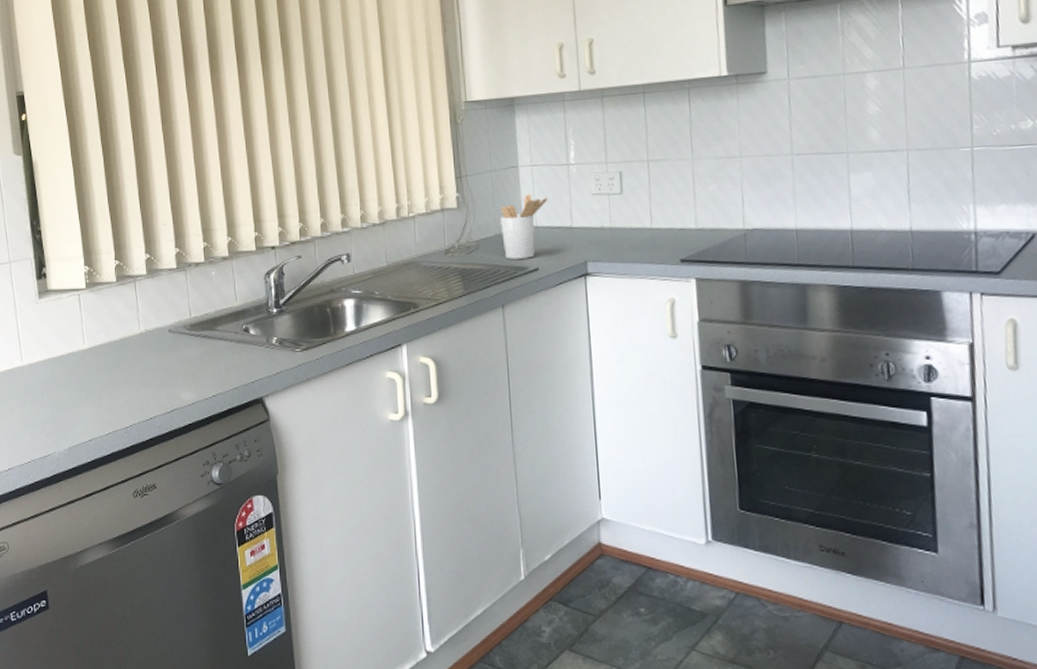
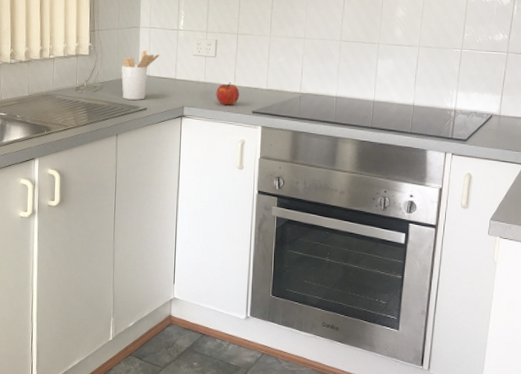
fruit: none [628,225,660,255] -> present [216,82,239,106]

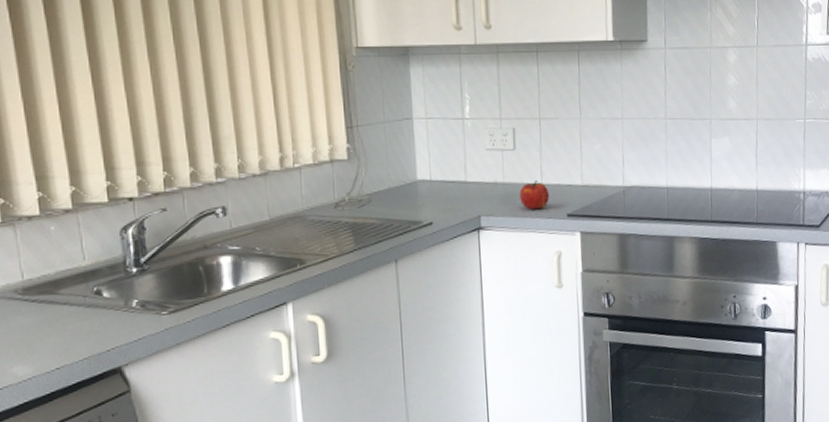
utensil holder: present [121,49,160,100] -> none [392,146,443,214]

